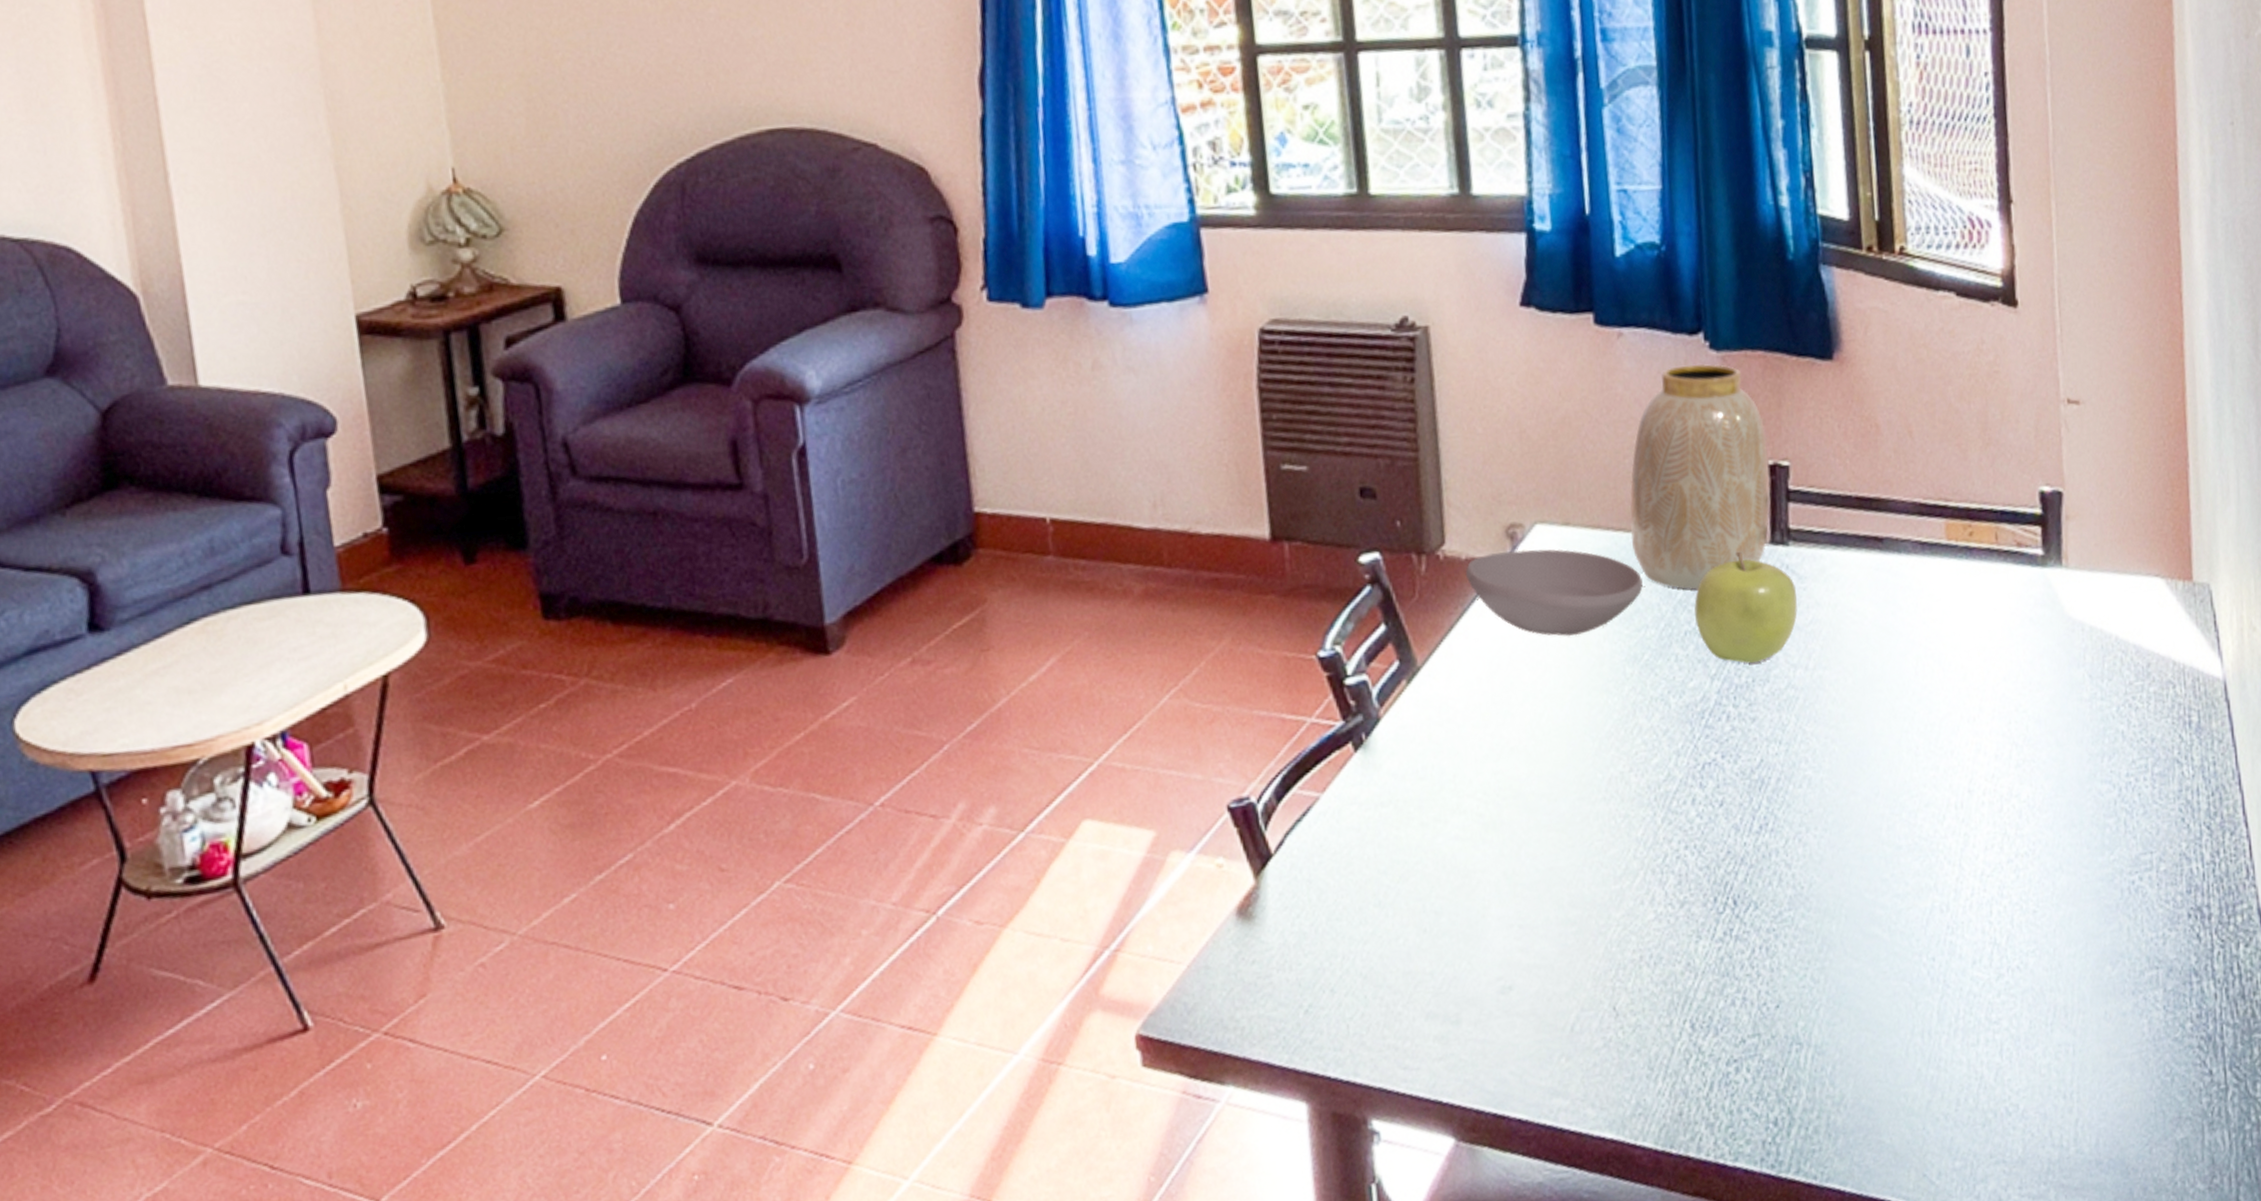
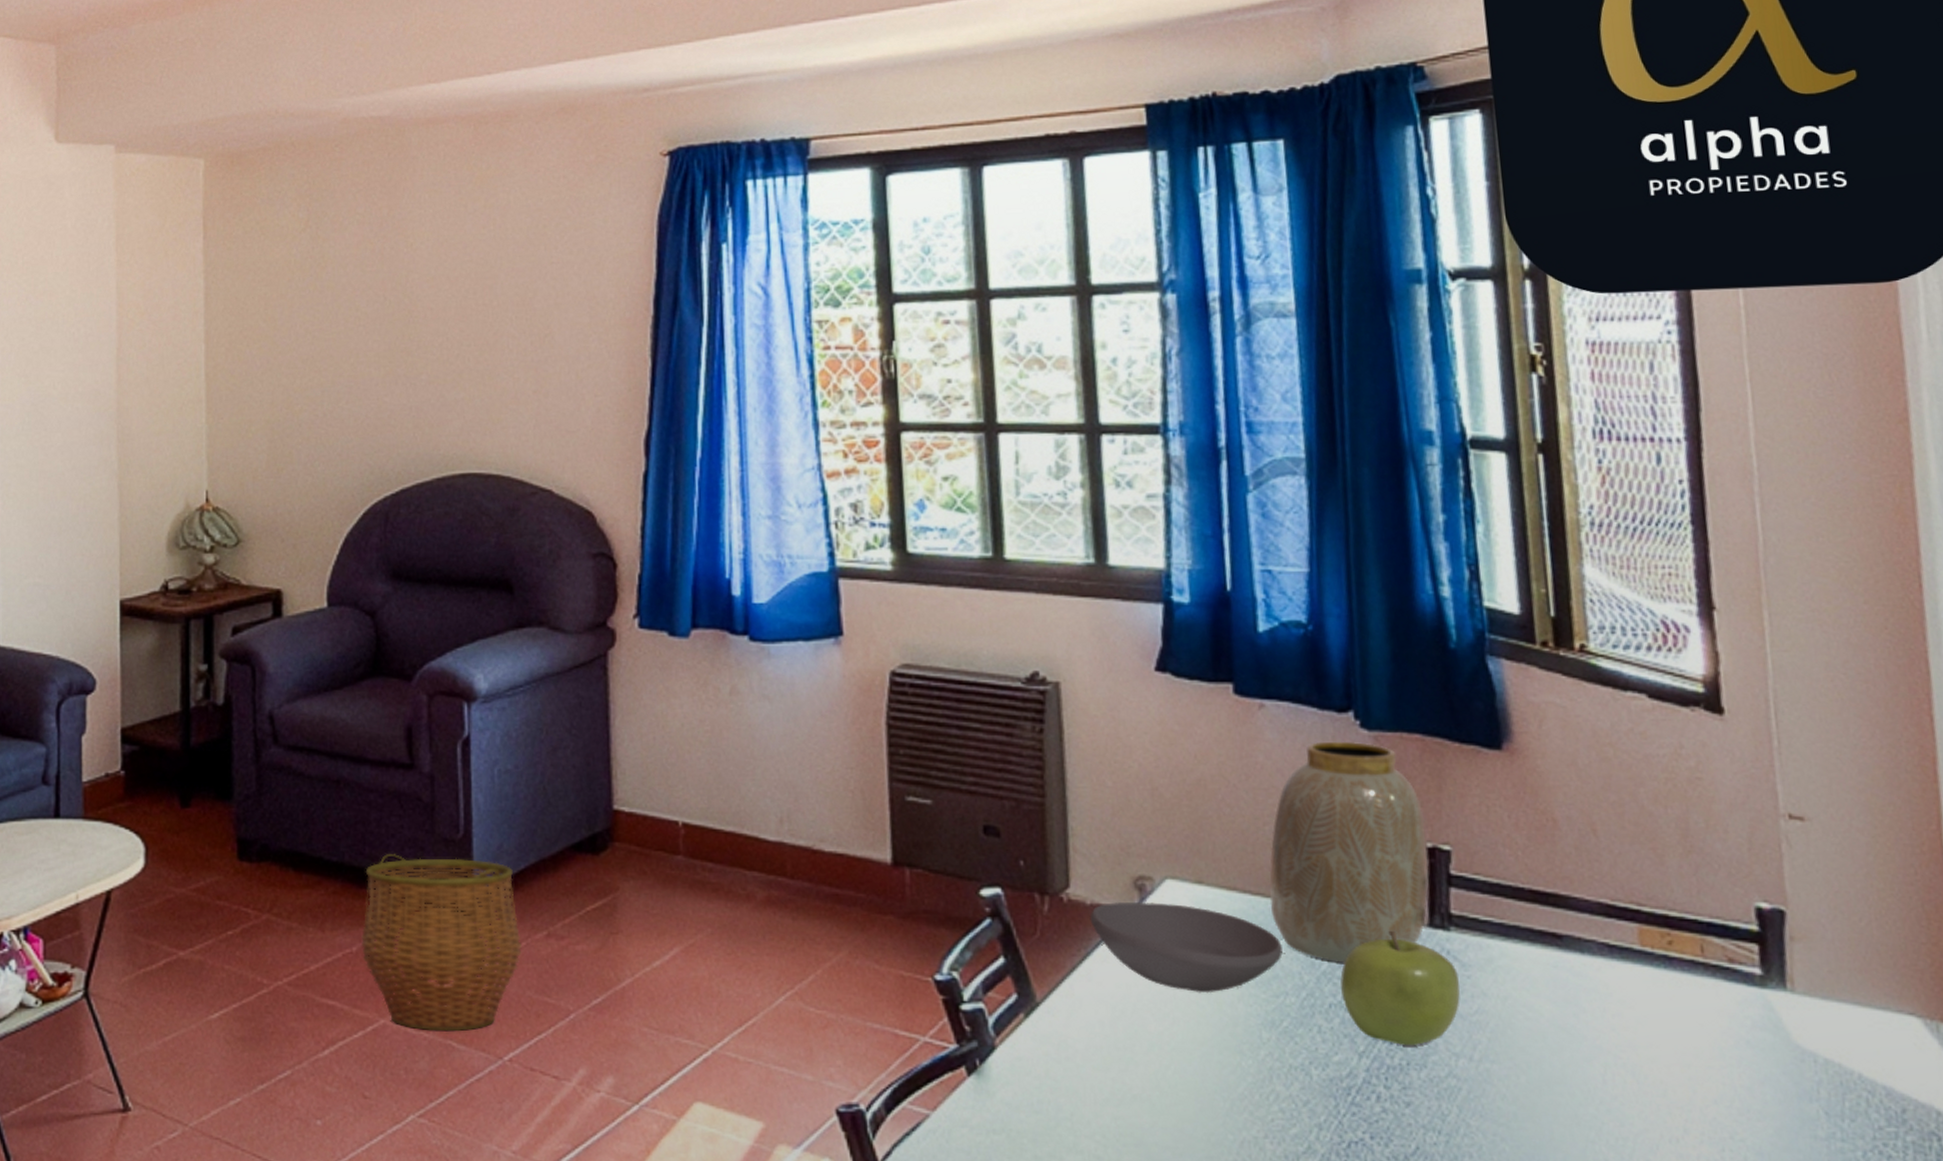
basket: none [697,586,885,786] -> present [360,854,522,1032]

